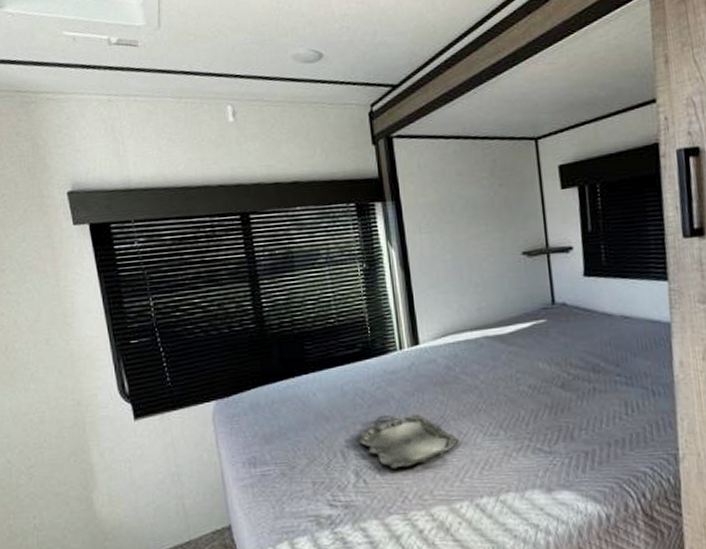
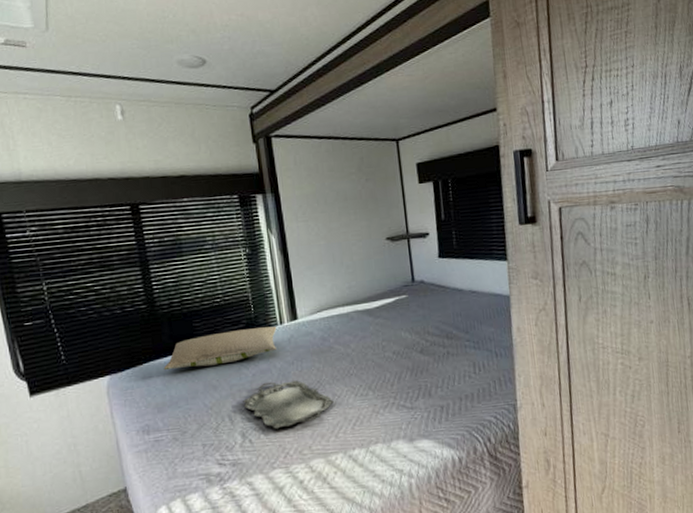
pillow: none [272,351,396,396] -> present [163,326,277,370]

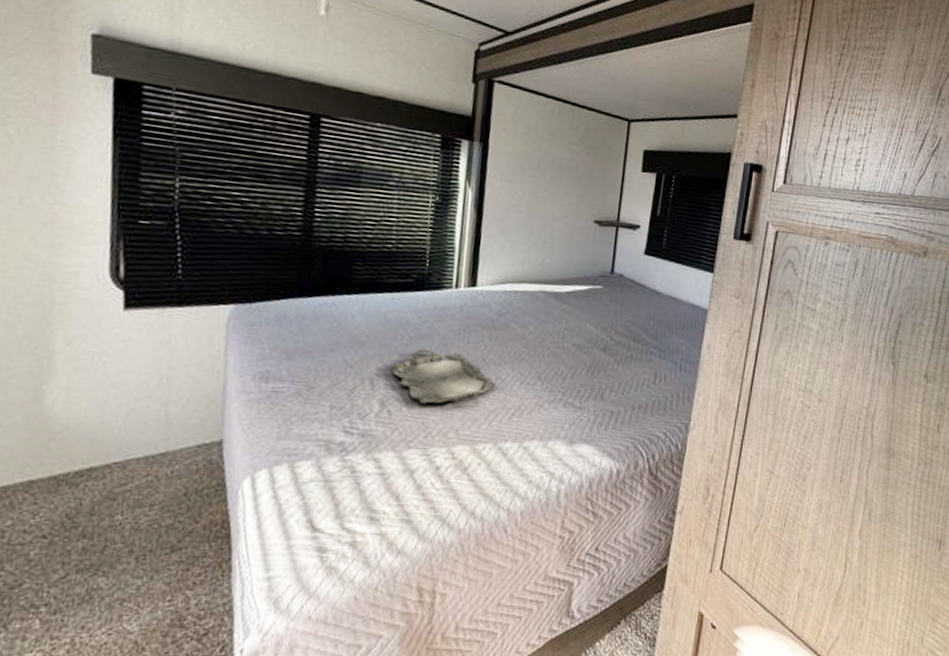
pillow: present [163,326,277,370] -> none [304,281,451,319]

